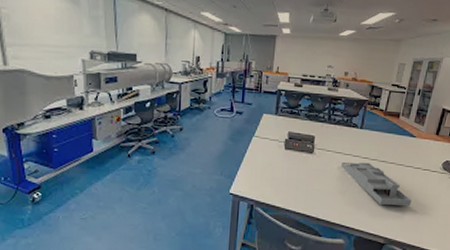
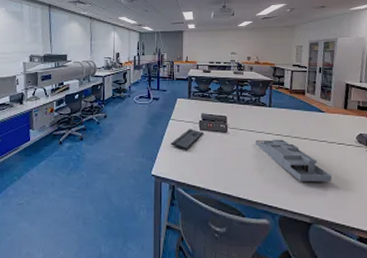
keyboard: none [252,147,288,169] -> present [171,129,203,150]

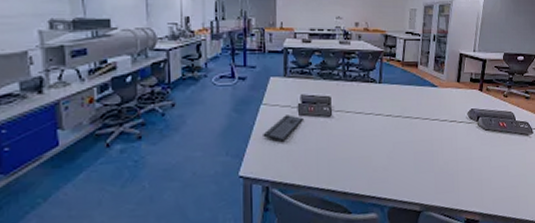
desk organizer: present [255,139,332,183] -> none [363,120,442,166]

